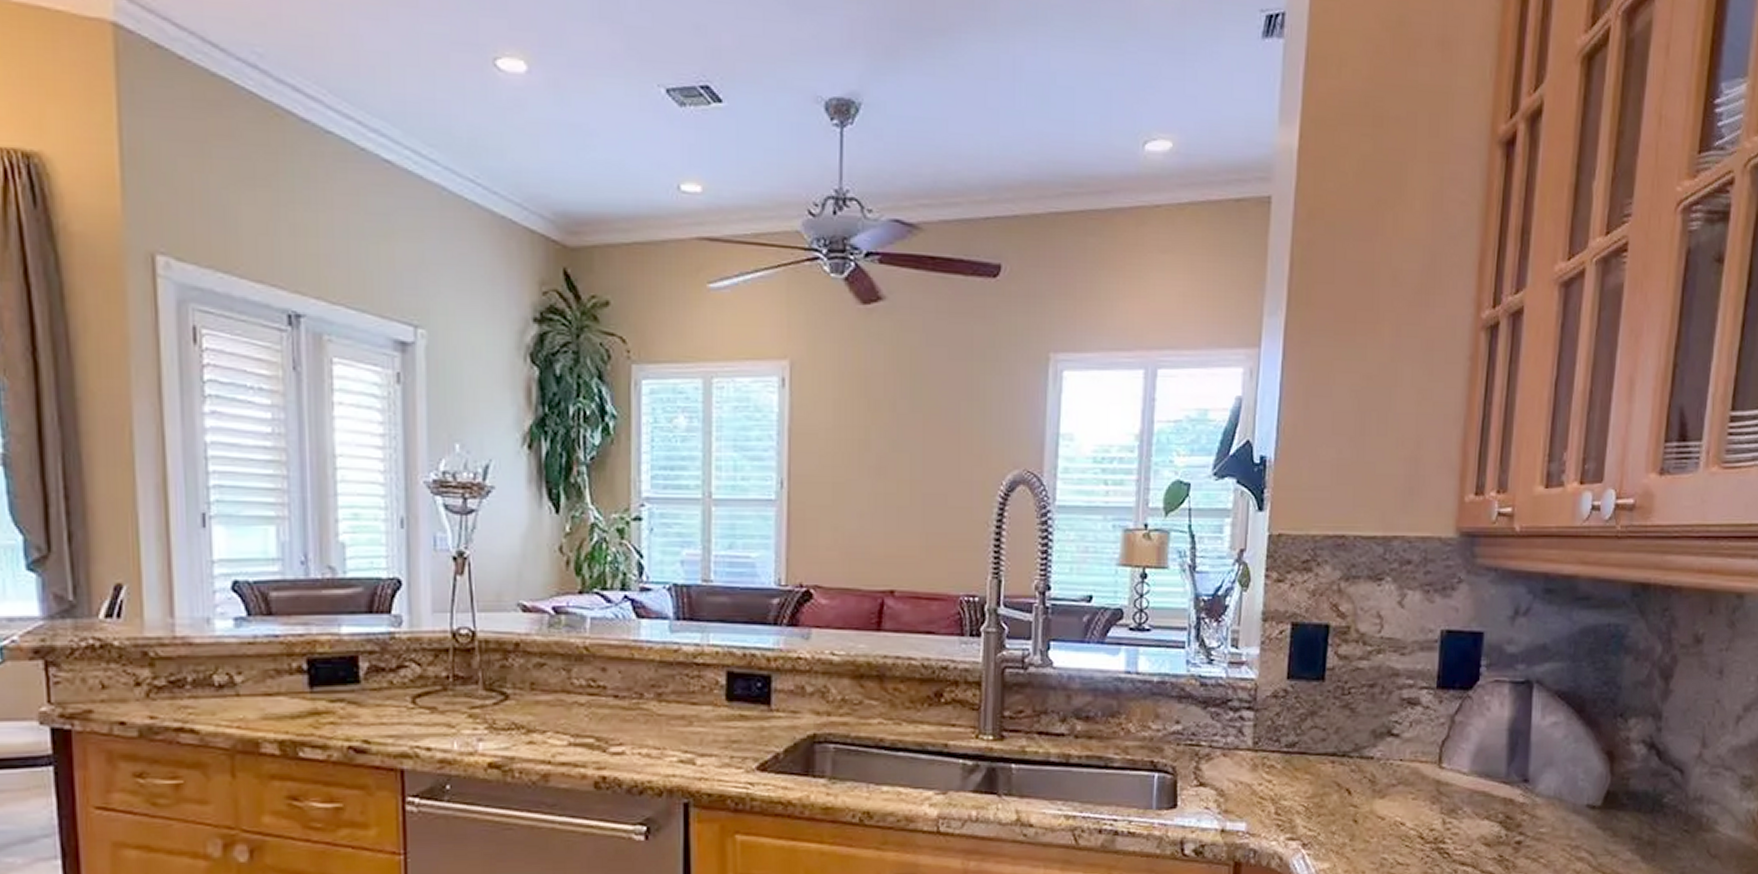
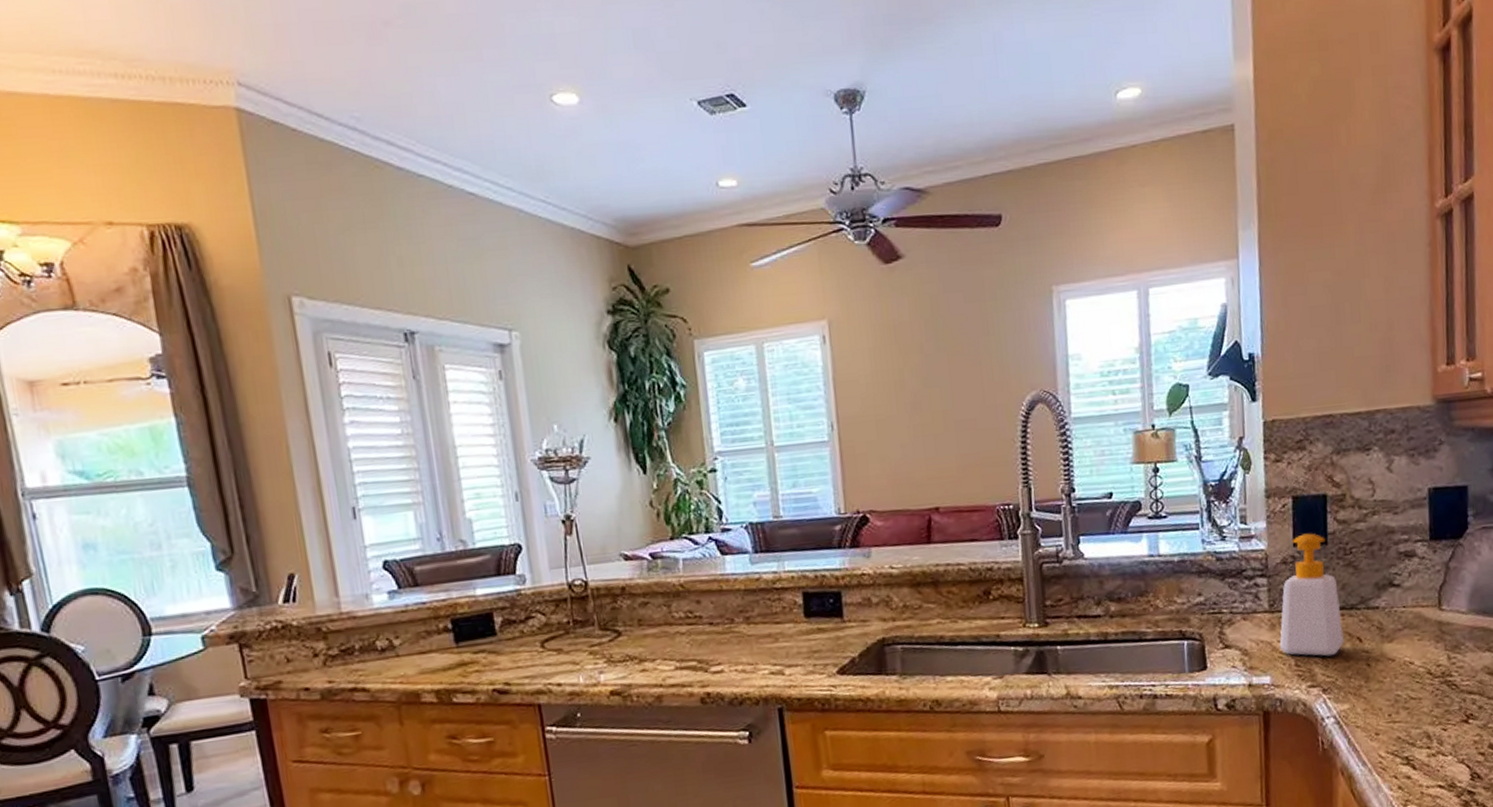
soap bottle: none [1260,666,1333,807] -> present [1279,533,1345,657]

